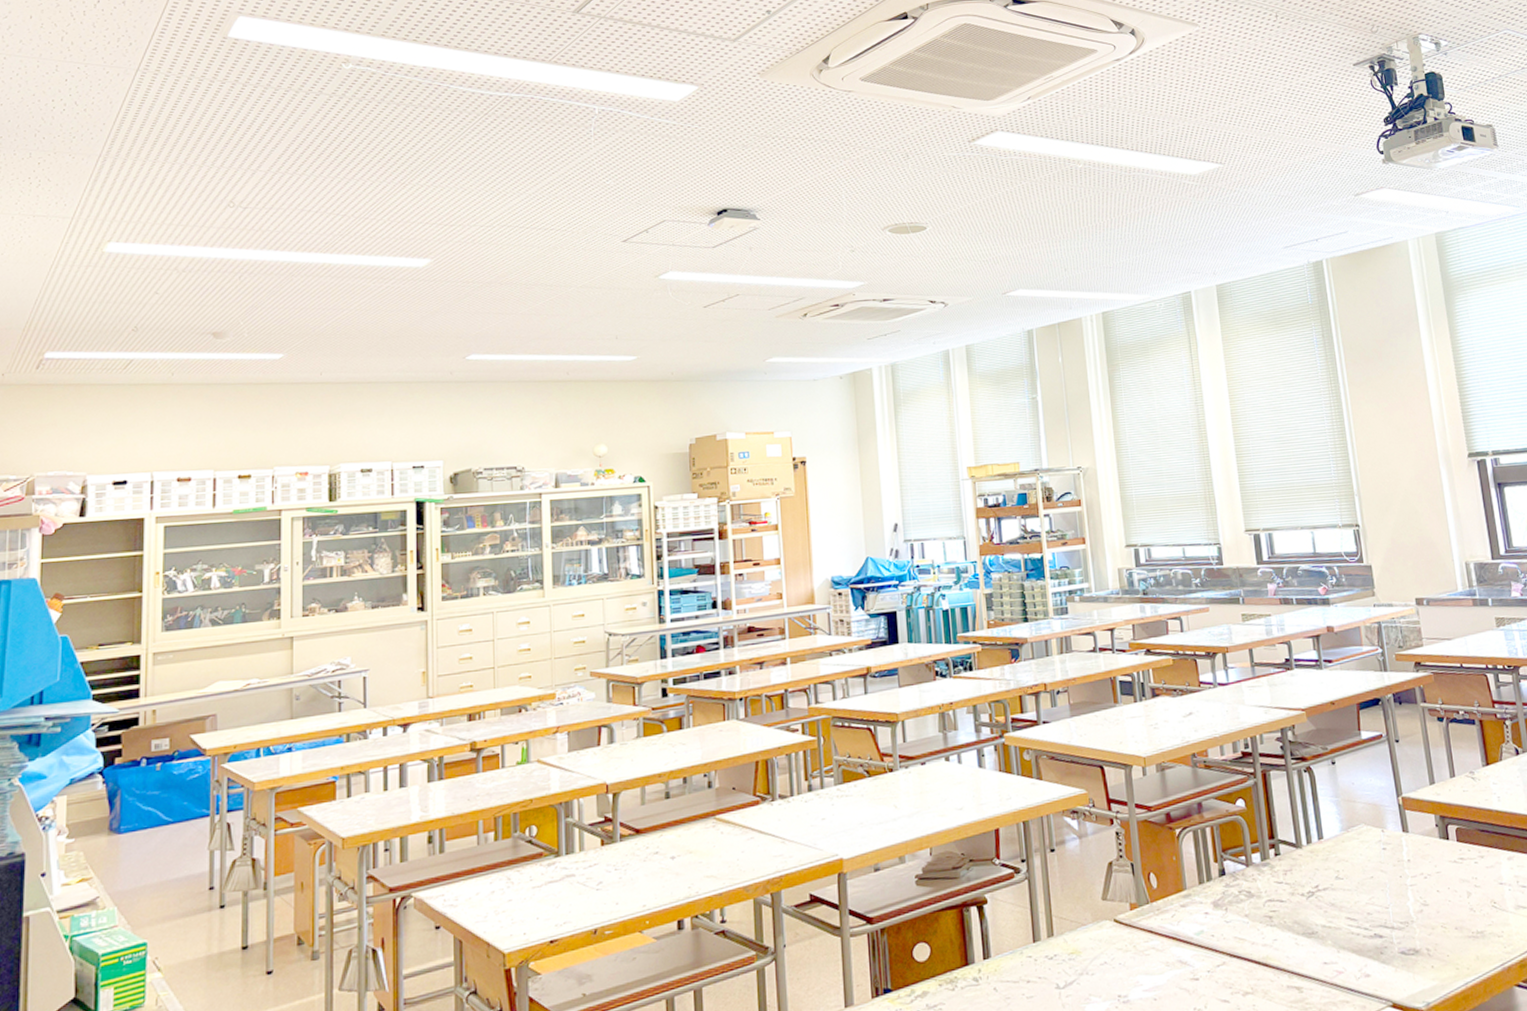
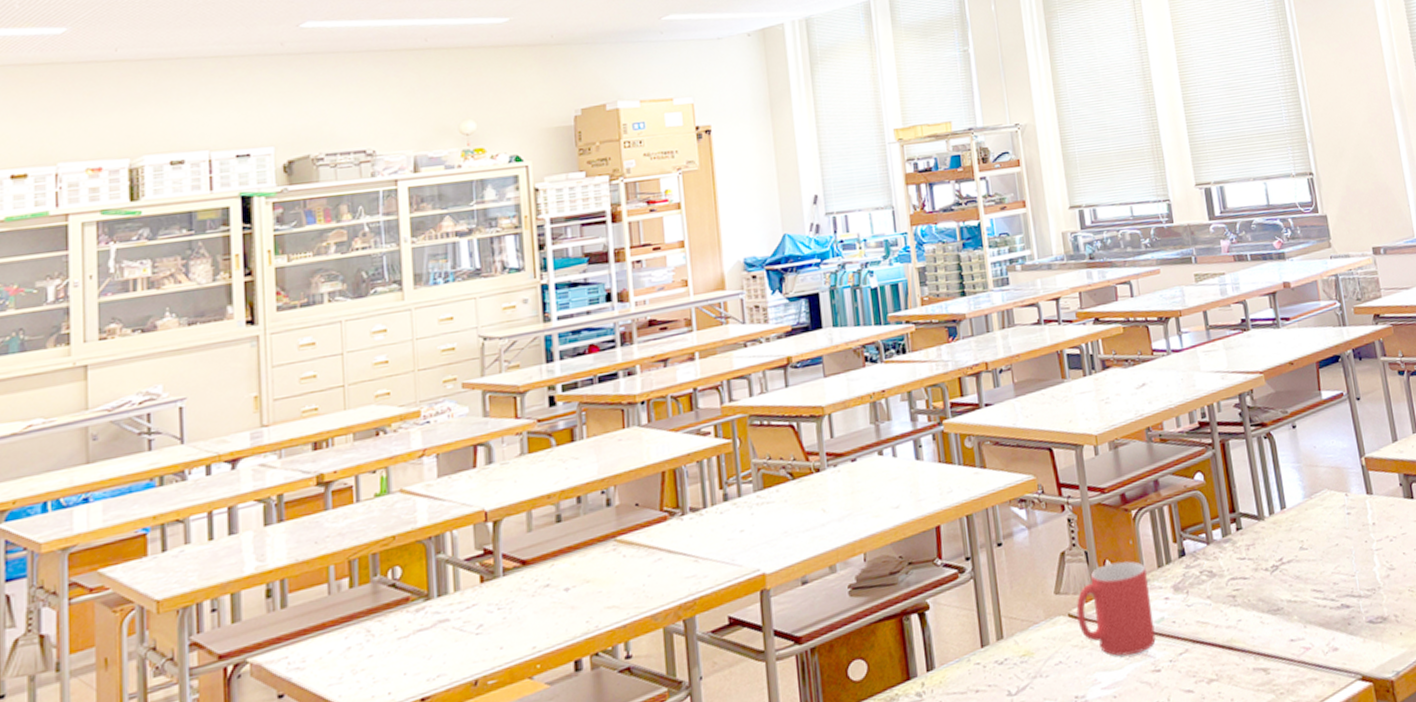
mug: none [1121,875,1195,963] -> present [1076,561,1156,656]

